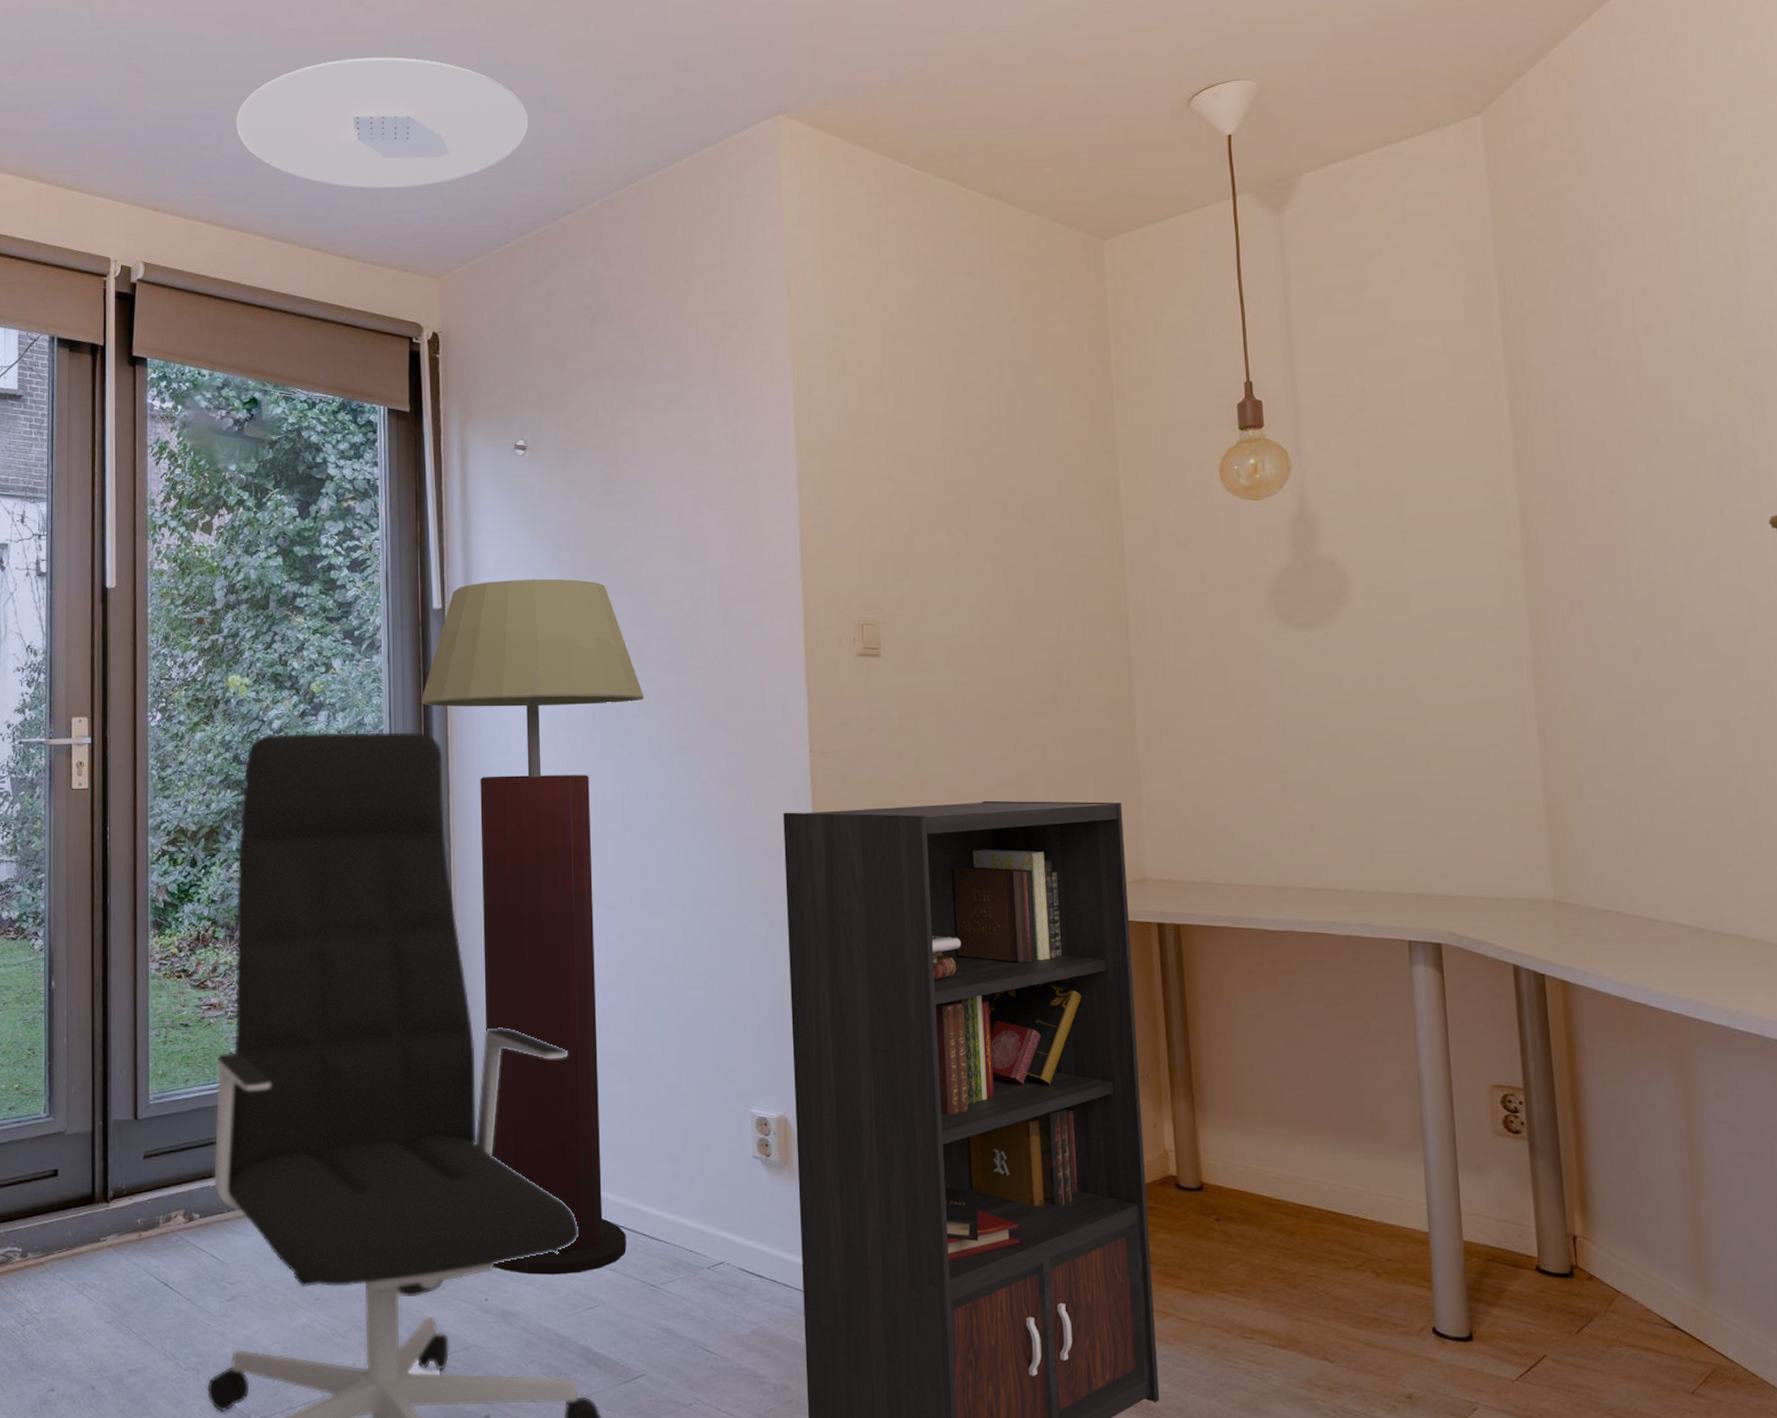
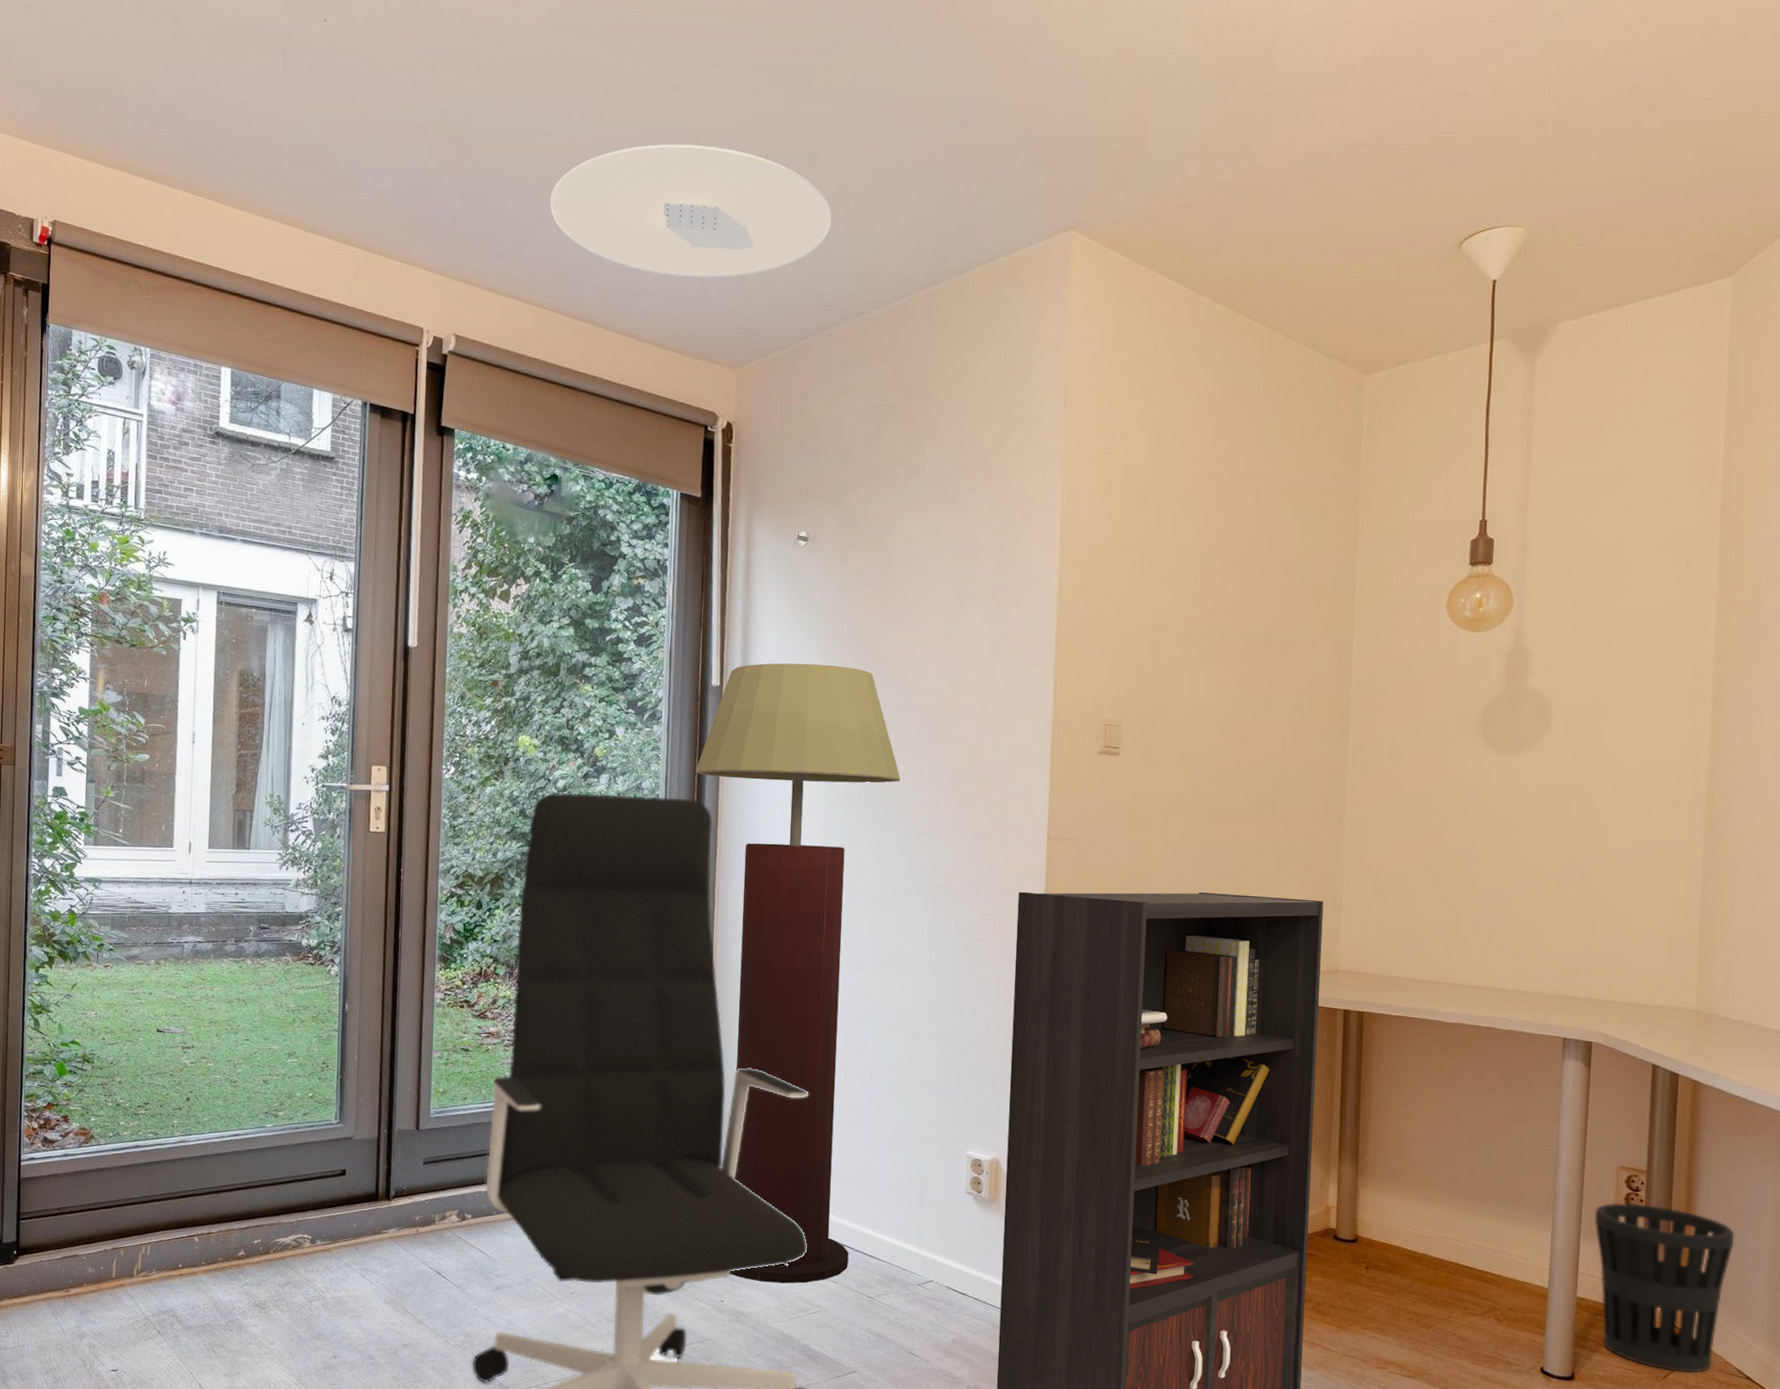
wastebasket: none [1470,1127,1637,1324] -> present [1594,1202,1735,1373]

